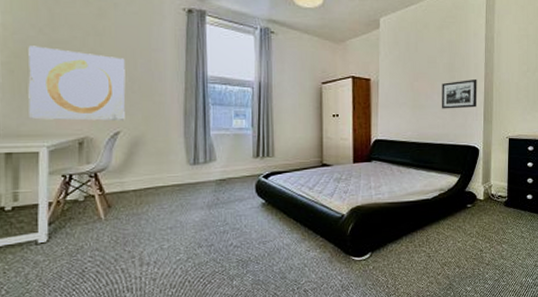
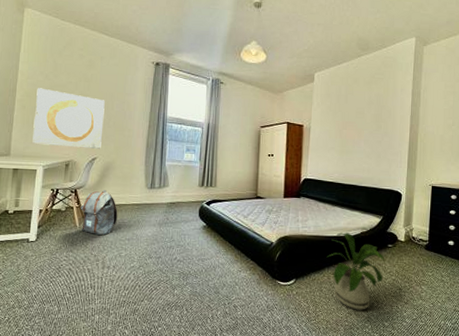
backpack: none [104,170,155,226] -> present [81,189,118,235]
house plant: none [403,196,465,278] -> present [326,232,385,310]
picture frame: present [441,78,477,109] -> none [367,129,403,156]

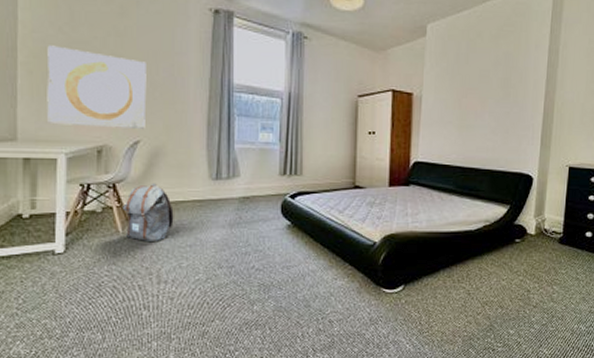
house plant: present [326,232,385,310] -> none [441,227,512,318]

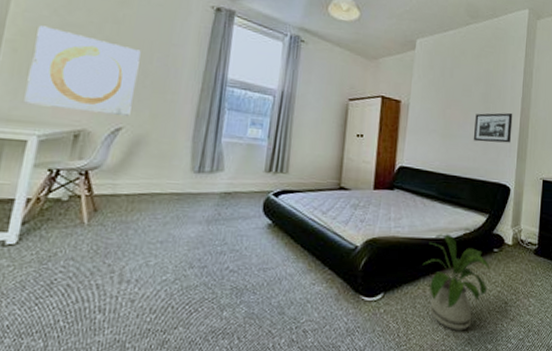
backpack: present [123,183,174,241] -> none [91,172,149,236]
house plant: none [441,227,512,318] -> present [422,234,490,331]
picture frame: none [492,97,536,131] -> present [473,112,513,143]

